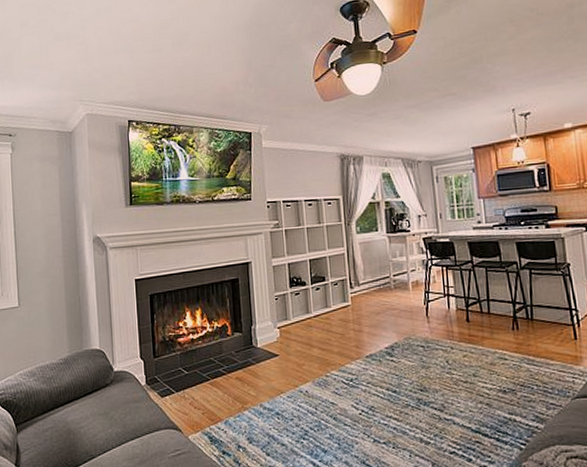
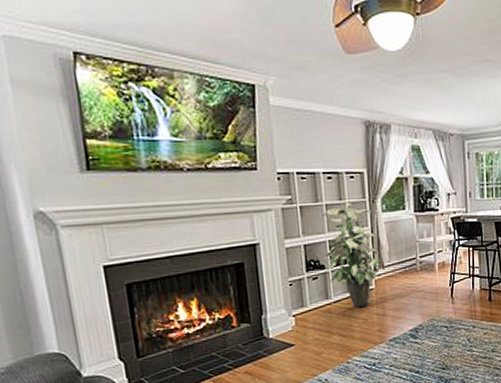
indoor plant: none [303,226,355,323] -> present [322,203,379,308]

